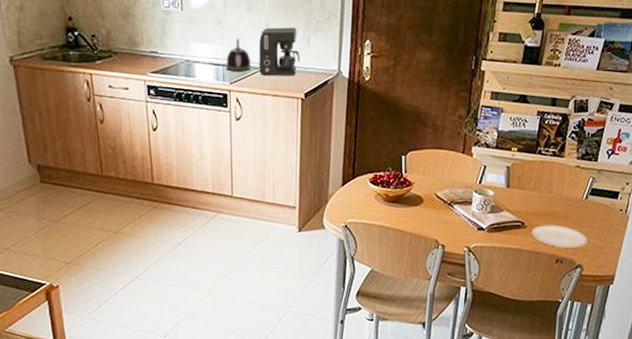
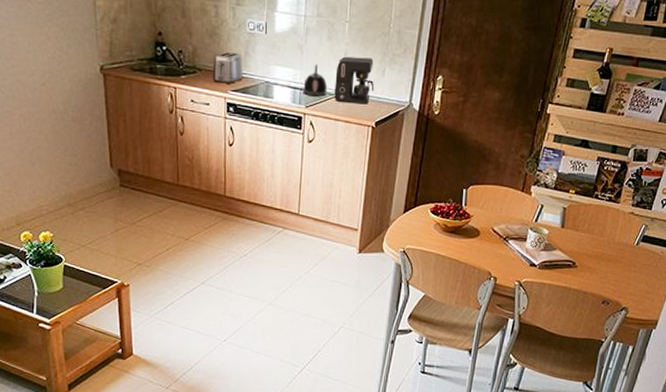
toaster: none [129,33,161,67] -> present [213,52,243,85]
plate: present [531,225,587,249] -> none [581,266,635,292]

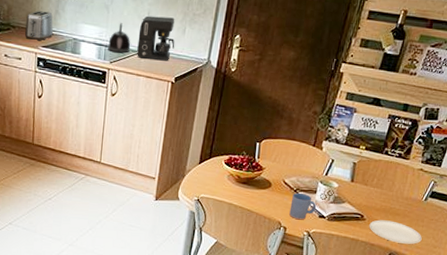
mug: none [499,240,527,269] -> present [289,192,317,220]
plate: none [581,266,635,292] -> present [369,220,422,245]

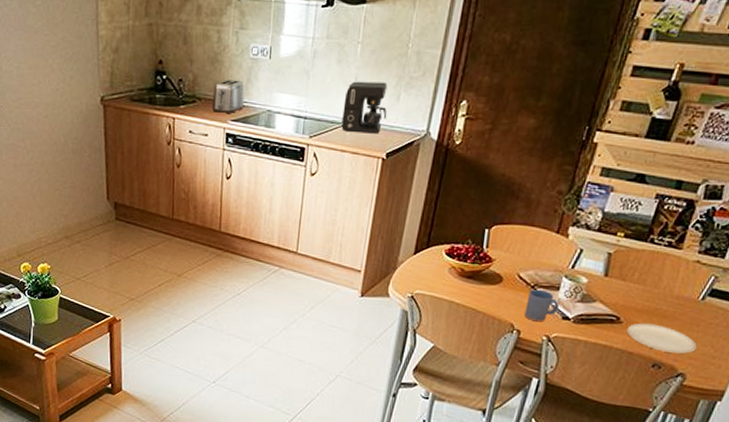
kettle: present [108,23,131,53] -> none [307,91,334,126]

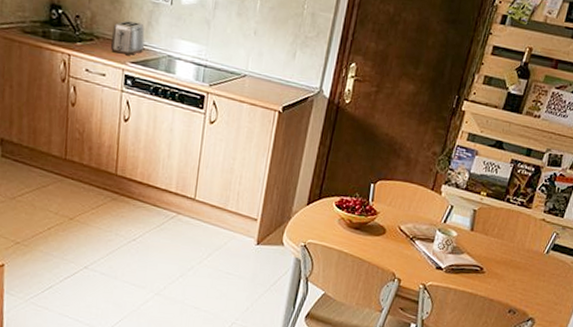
coffee maker: present [341,81,387,134] -> none [240,35,284,88]
mug: present [524,289,560,322] -> none [404,240,434,272]
plate: present [626,323,697,355] -> none [488,273,543,301]

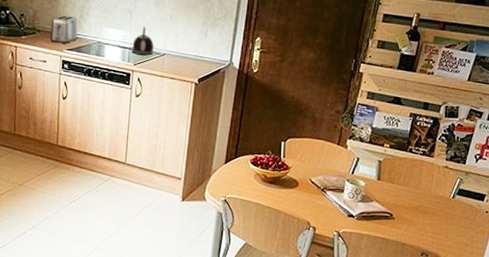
kettle: none [207,41,233,76] -> present [132,27,154,56]

